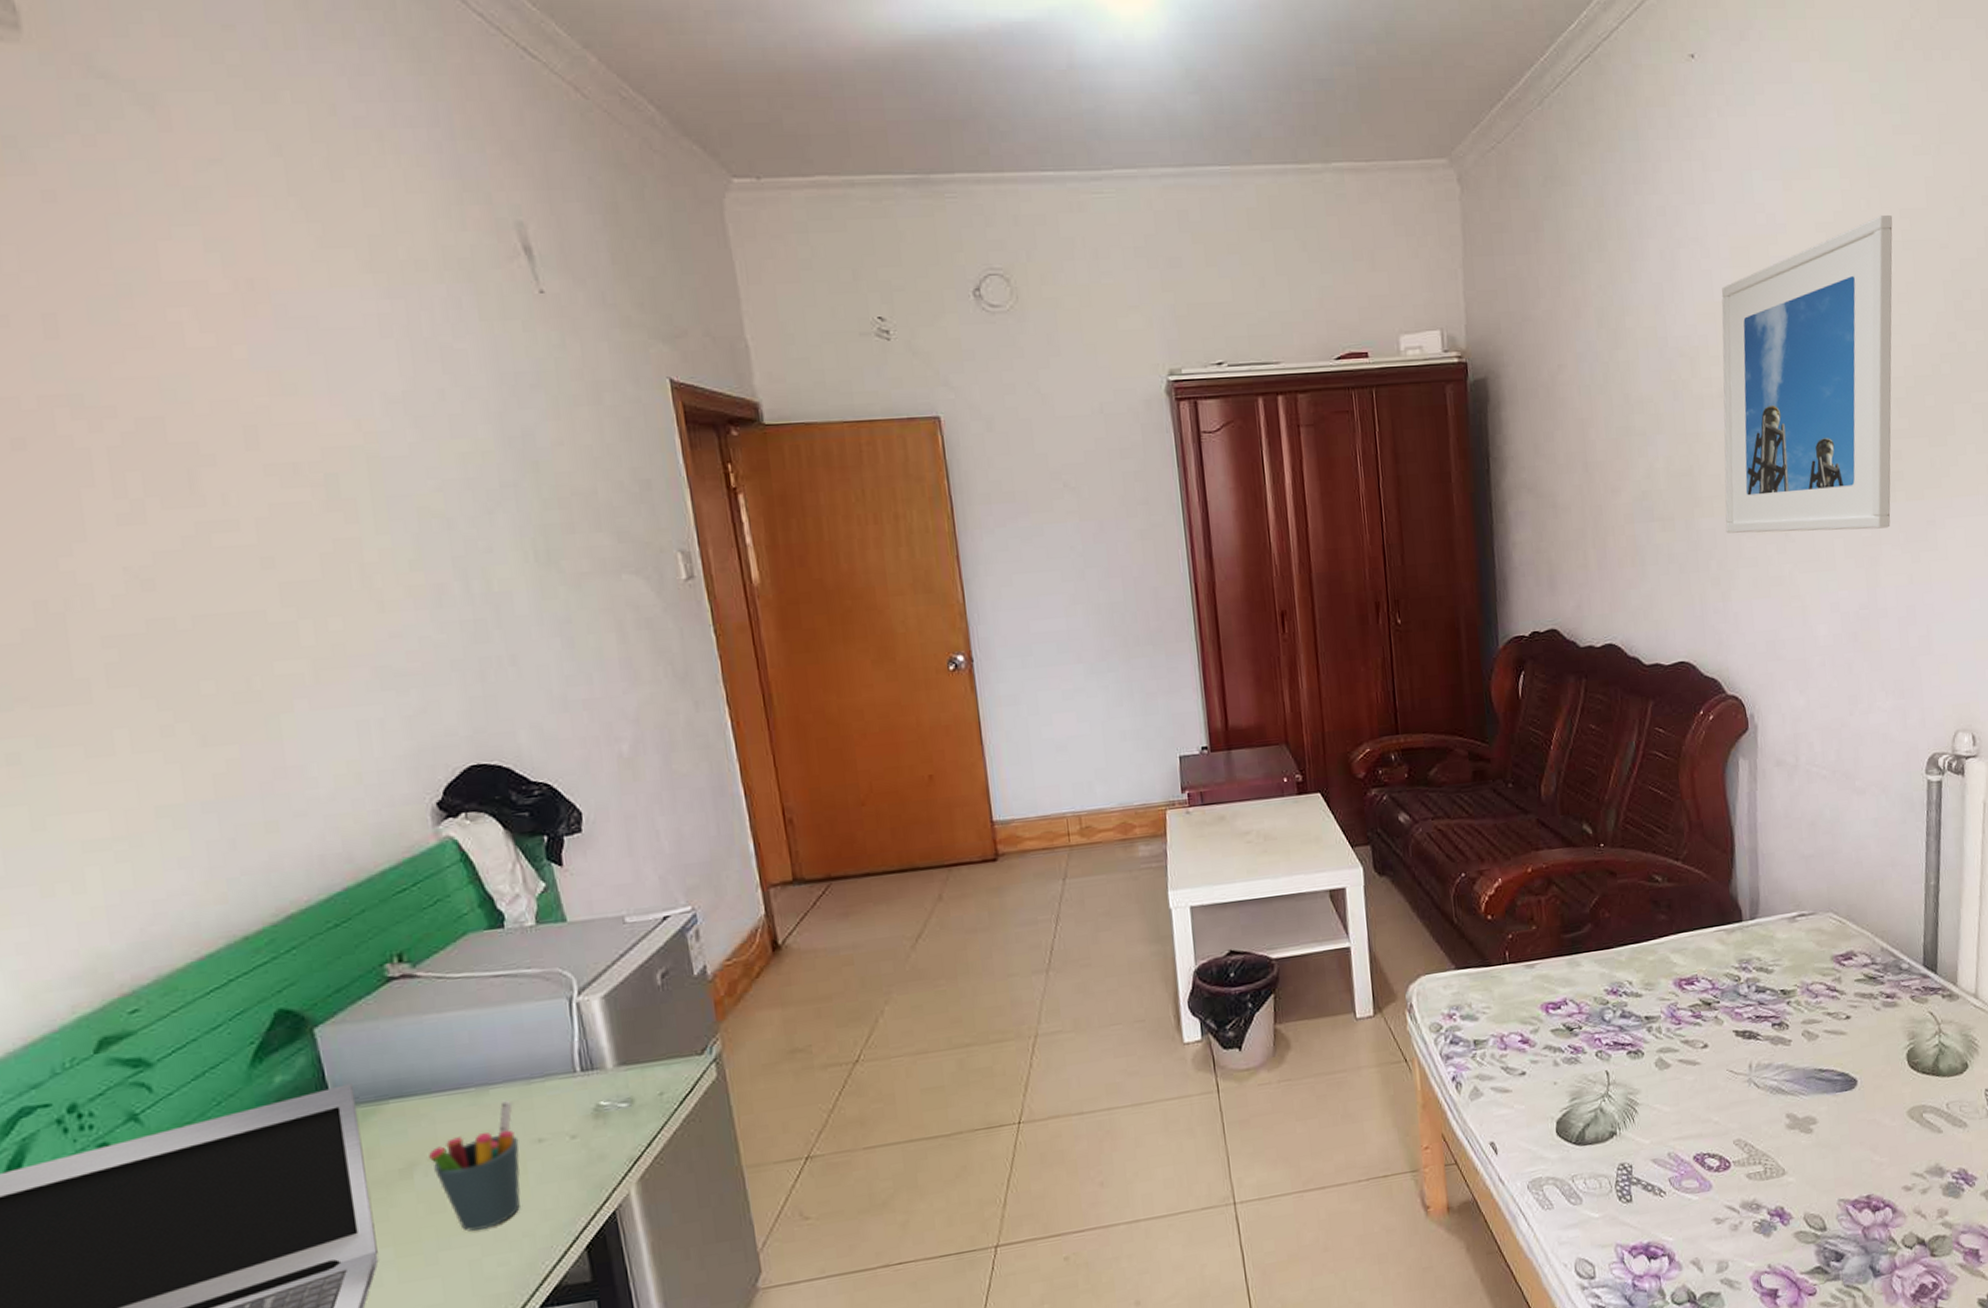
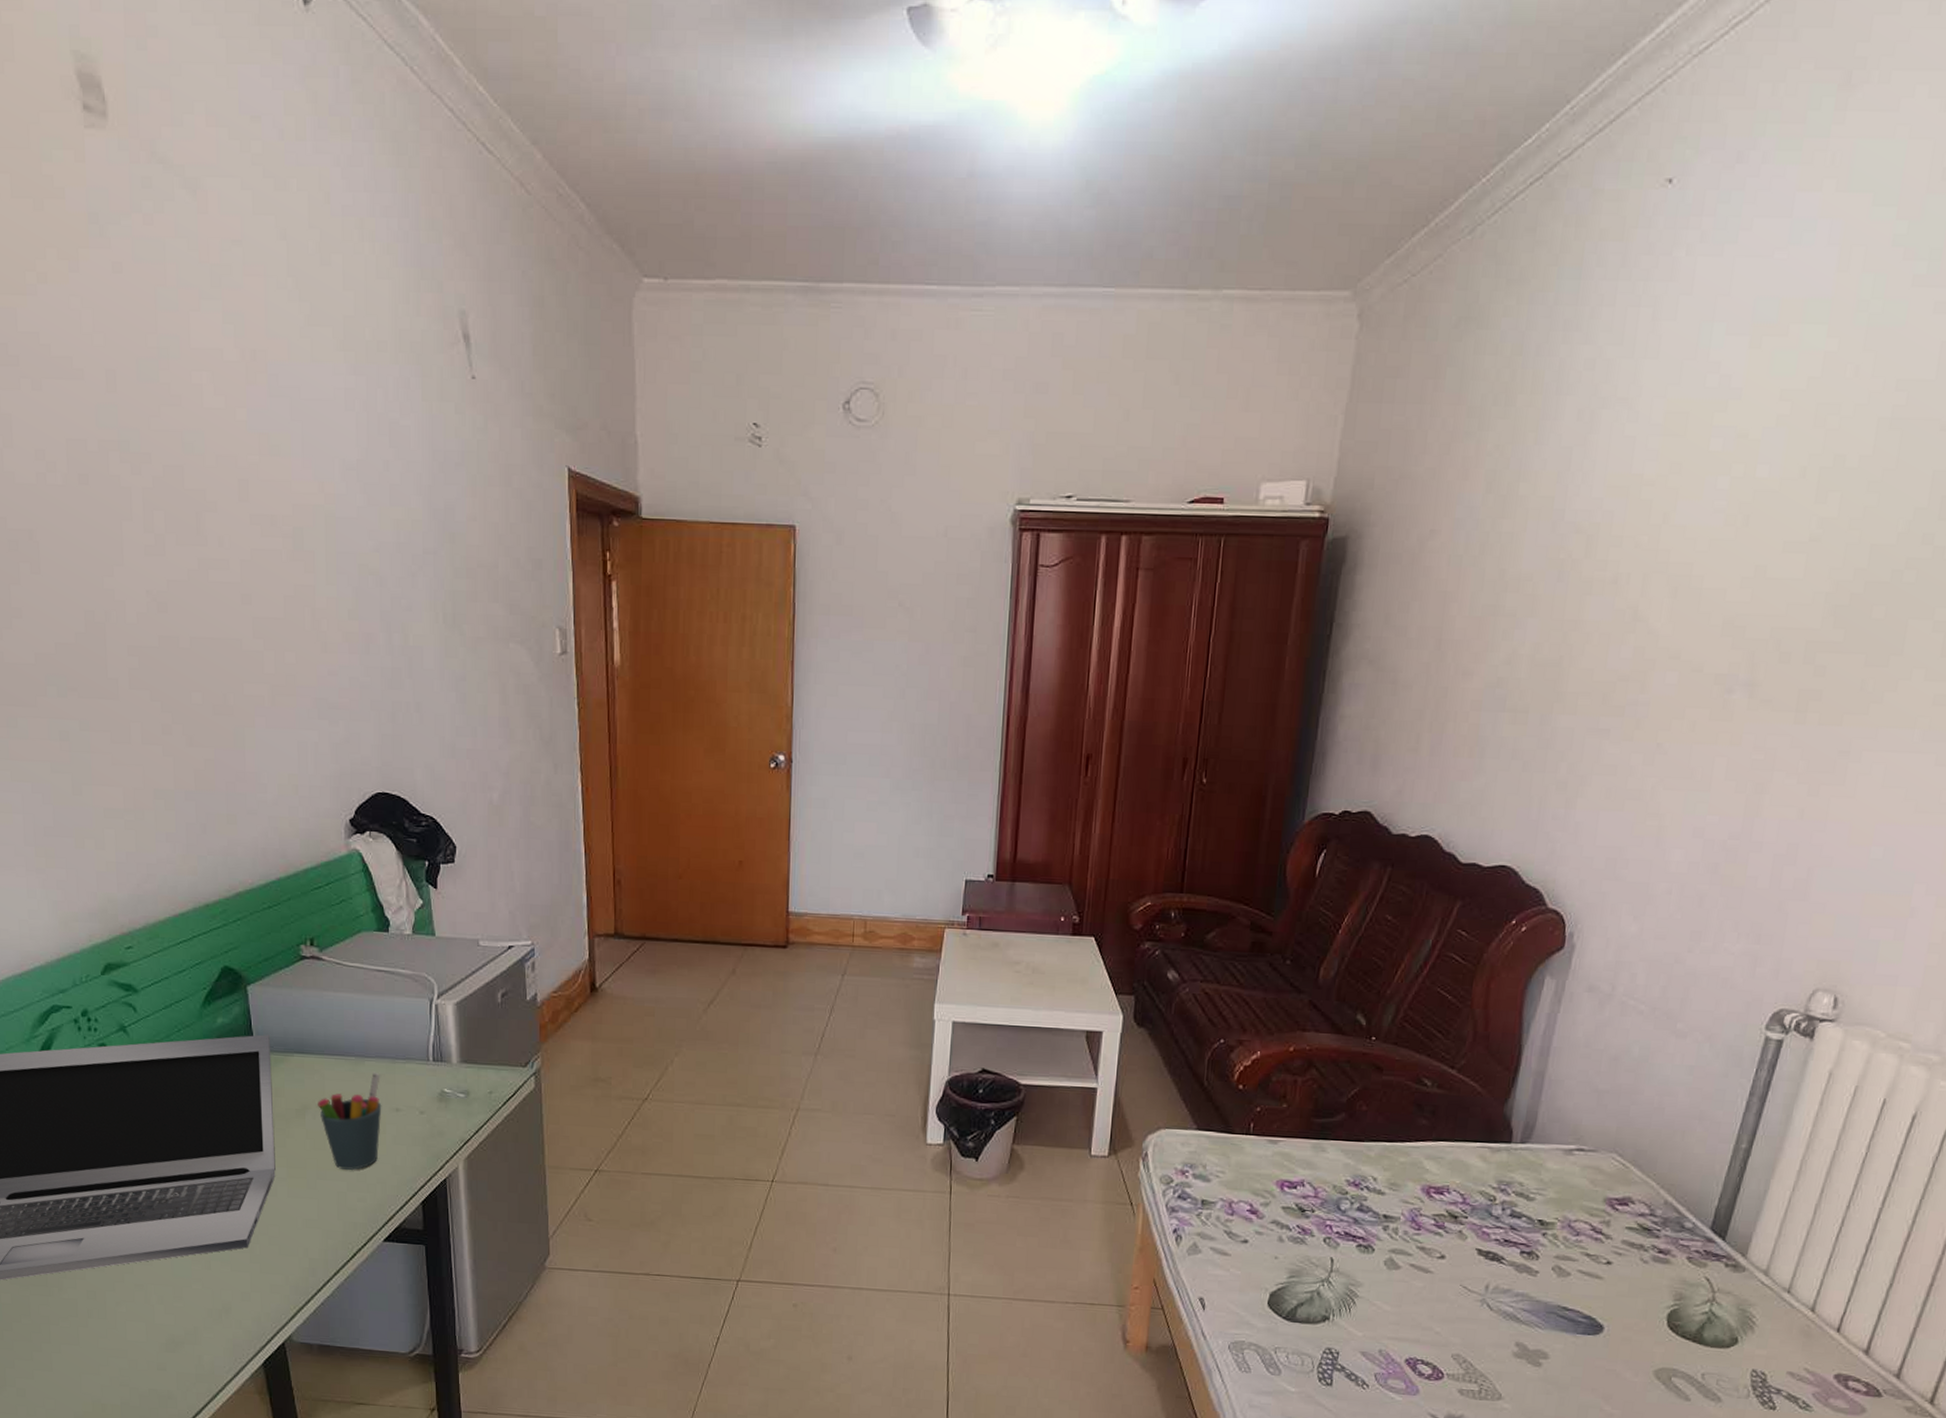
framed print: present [1721,214,1893,534] -> none [1586,384,1886,753]

